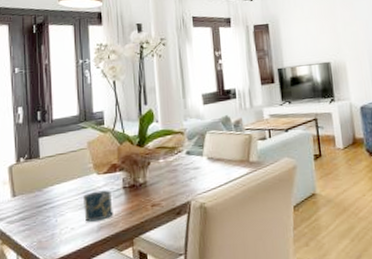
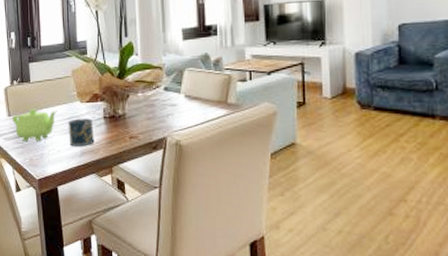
teapot: none [17,185,71,223] -> present [12,109,57,141]

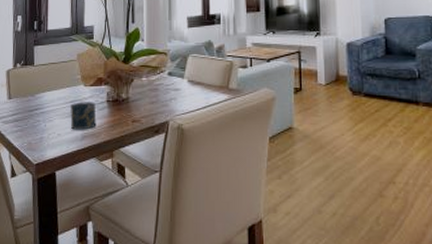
teapot: present [12,109,57,141] -> none [12,92,60,125]

